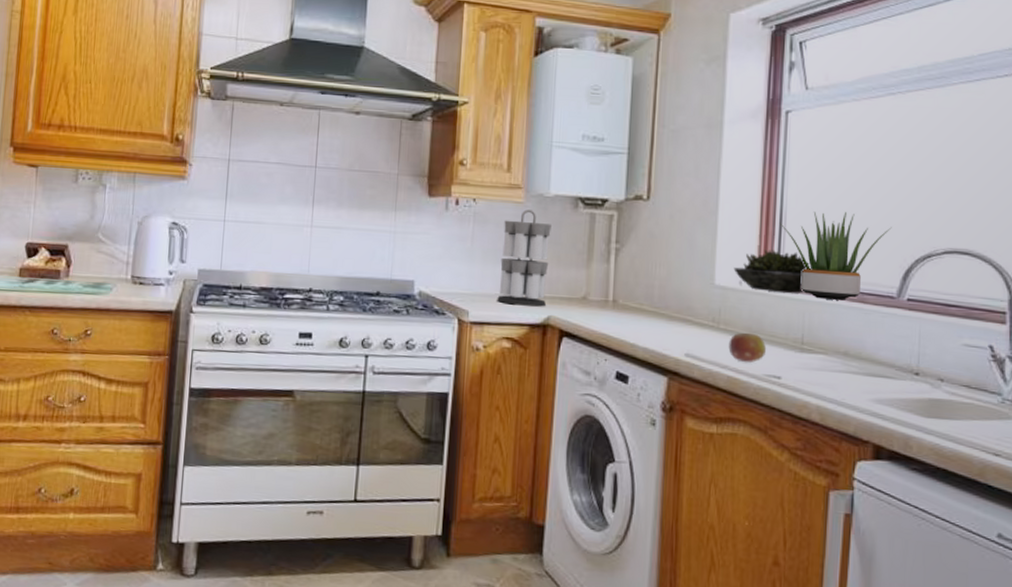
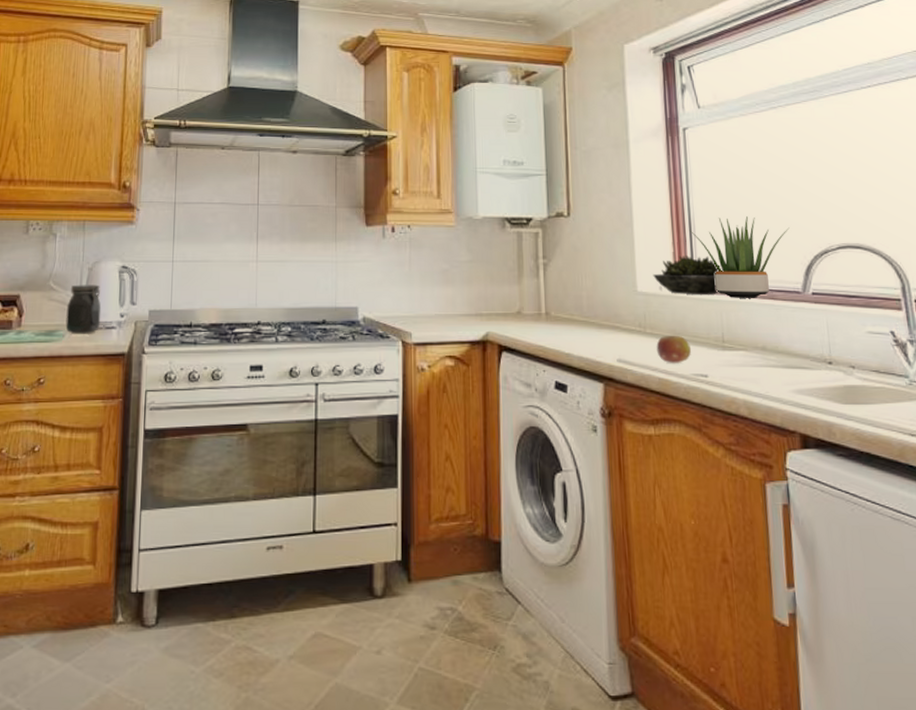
jar: none [113,238,150,290] -> present [65,284,101,335]
spice rack: present [497,209,551,307] -> none [437,232,485,324]

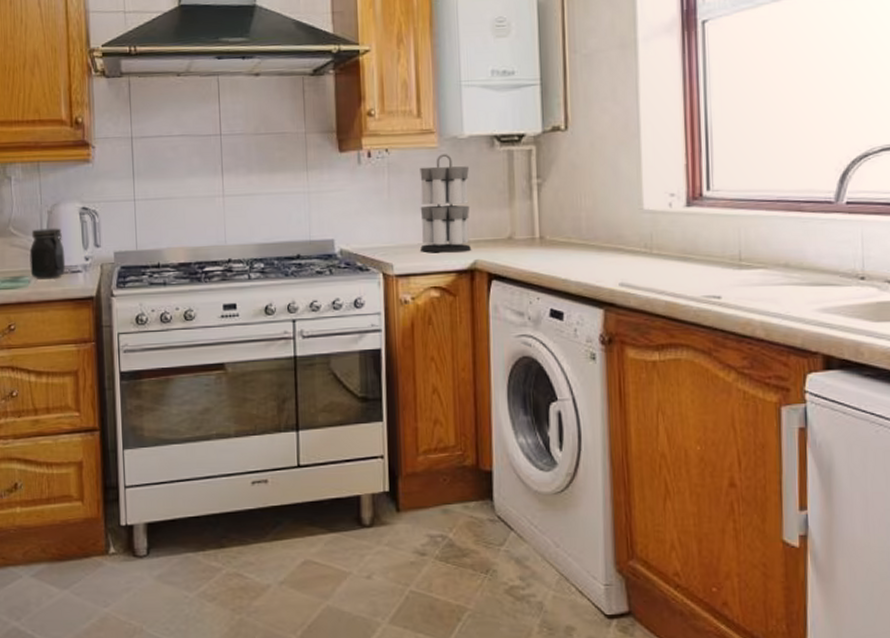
spice rack: none [437,232,485,324] -> present [420,154,472,253]
succulent plant: present [653,256,722,294] -> none [662,166,742,211]
fruit: present [656,335,692,364] -> none [663,255,704,286]
potted plant: present [689,216,790,298] -> none [705,119,824,212]

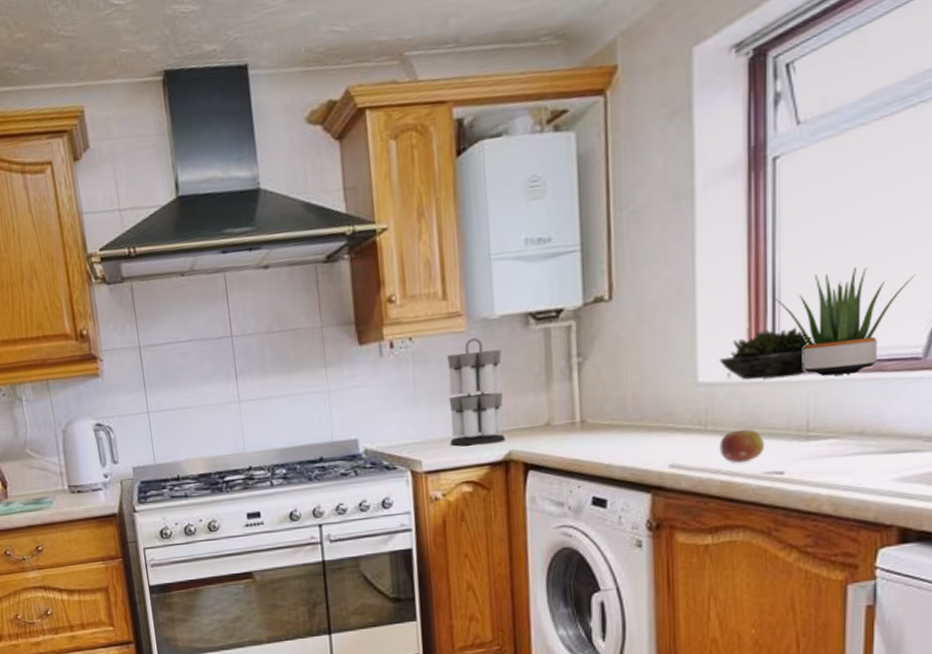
jar: present [29,228,66,281] -> none [48,446,86,501]
succulent plant: none [662,166,742,211] -> present [719,326,814,380]
fruit: none [663,255,704,286] -> present [719,428,765,464]
potted plant: none [705,119,824,212] -> present [772,267,915,376]

